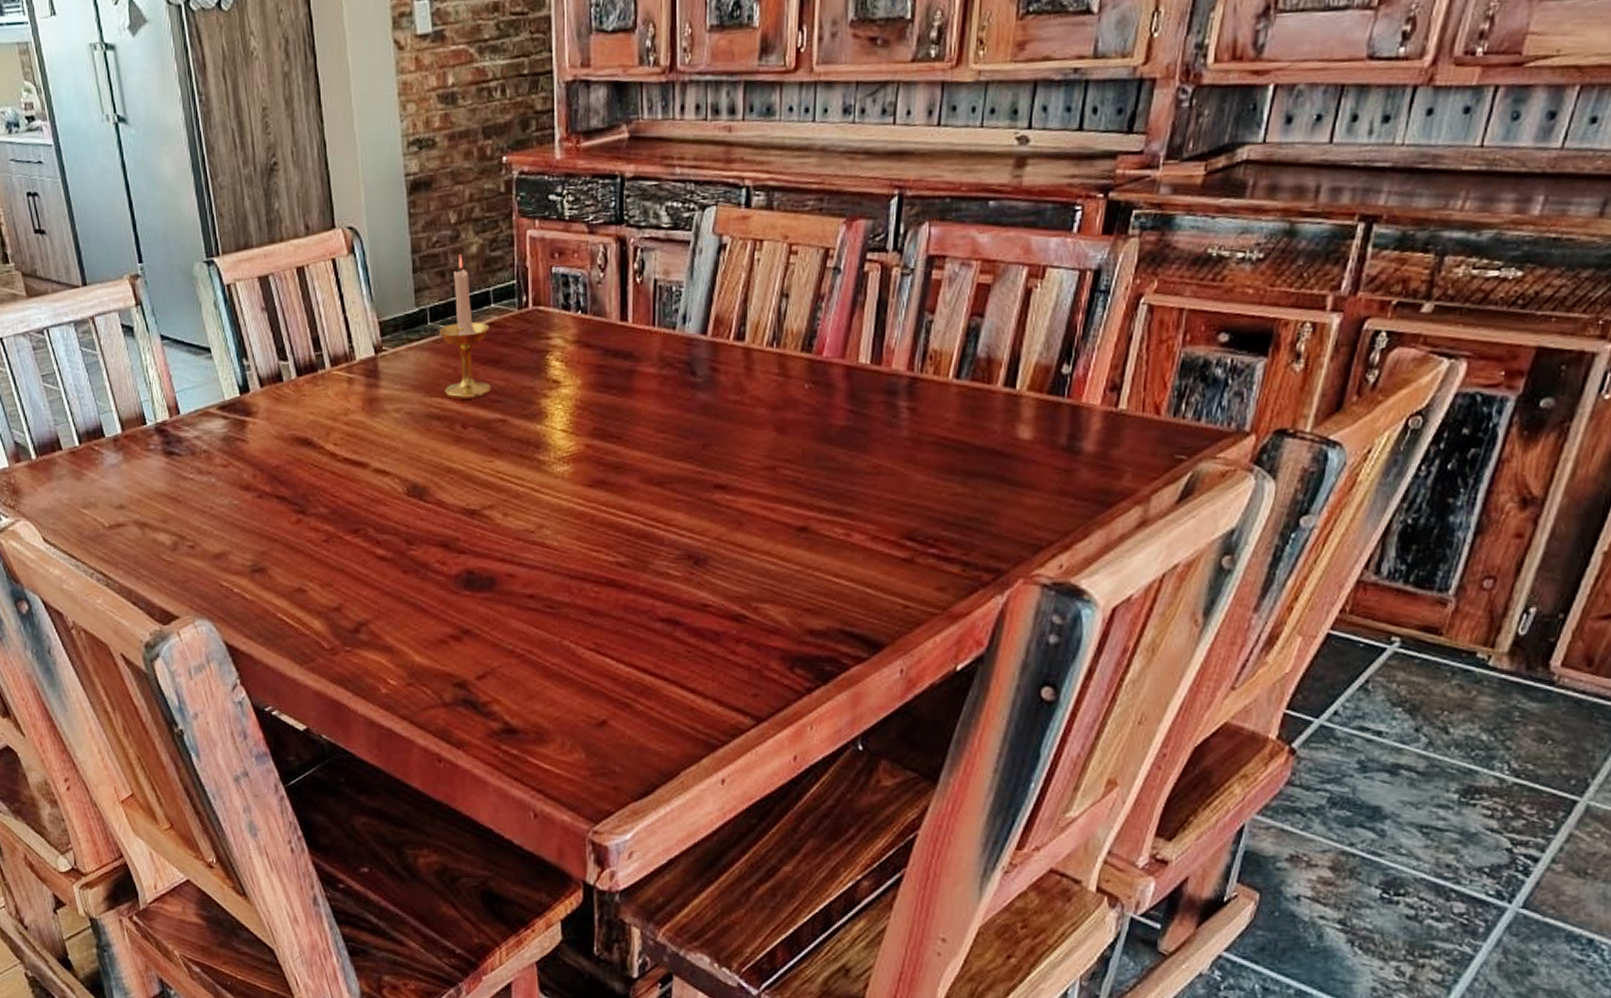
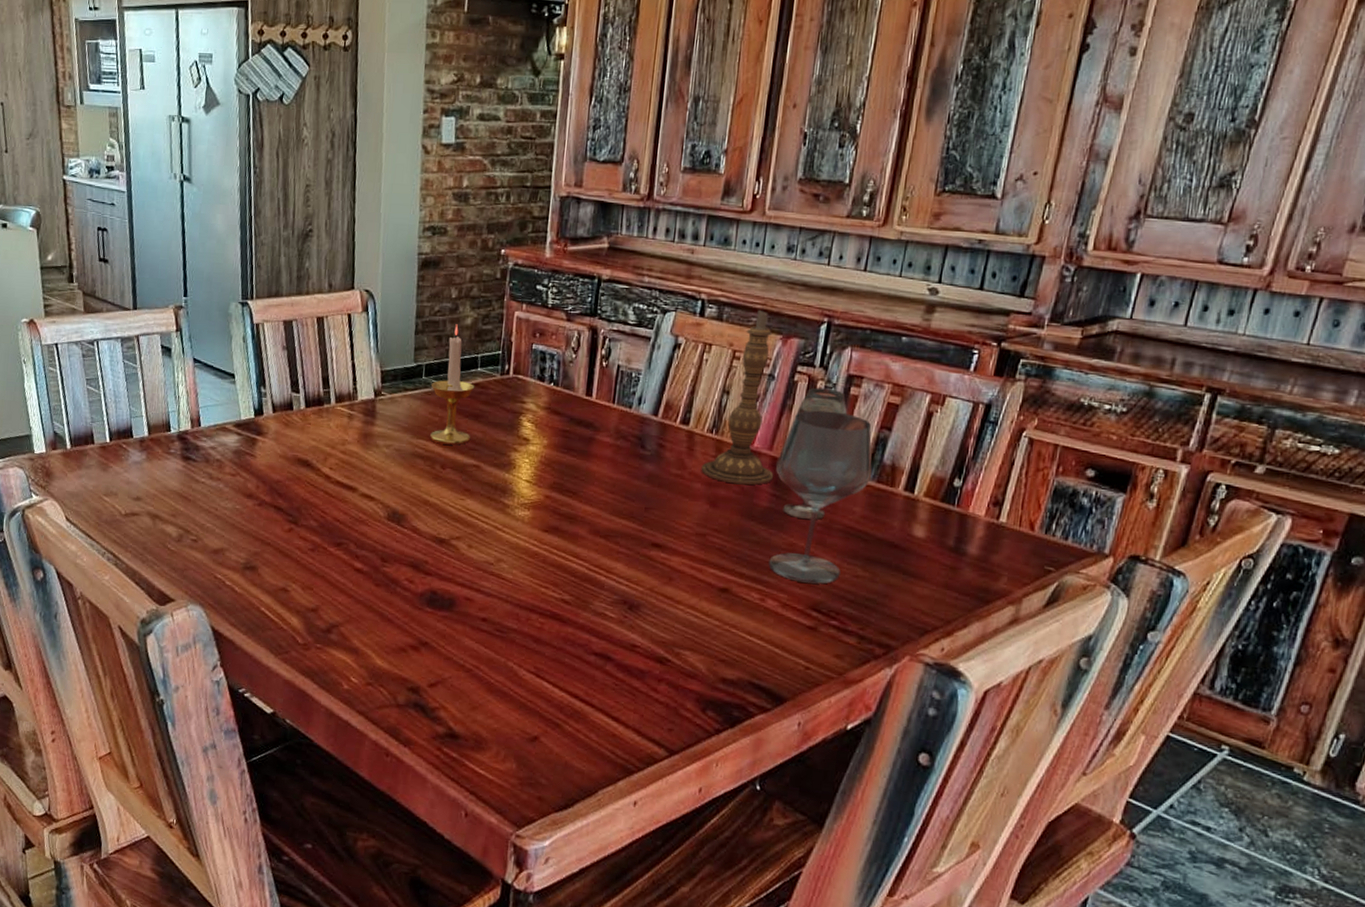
candlestick: none [763,187,848,404] -> present [701,308,773,485]
wine glass: none [851,302,964,509] -> present [768,410,872,584]
wineglass: none [863,275,930,434] -> present [783,387,847,520]

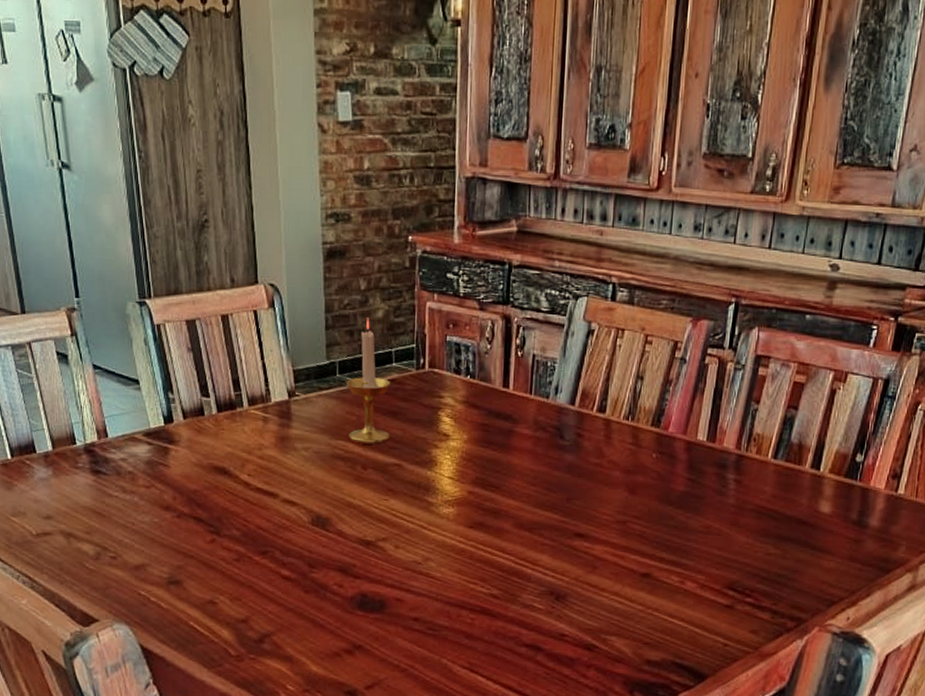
candlestick: present [701,308,773,485] -> none [619,290,688,471]
wine glass: present [768,410,872,584] -> none [686,392,781,564]
wineglass: present [783,387,847,520] -> none [698,369,756,501]

